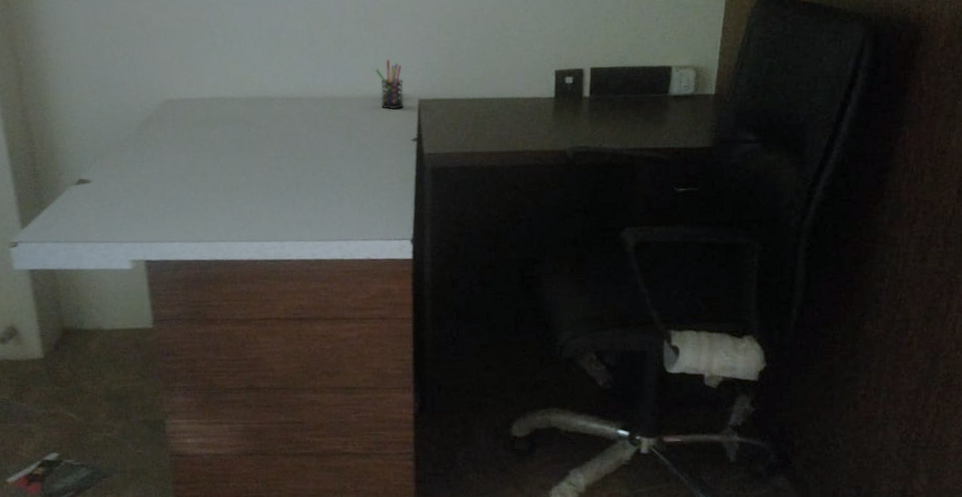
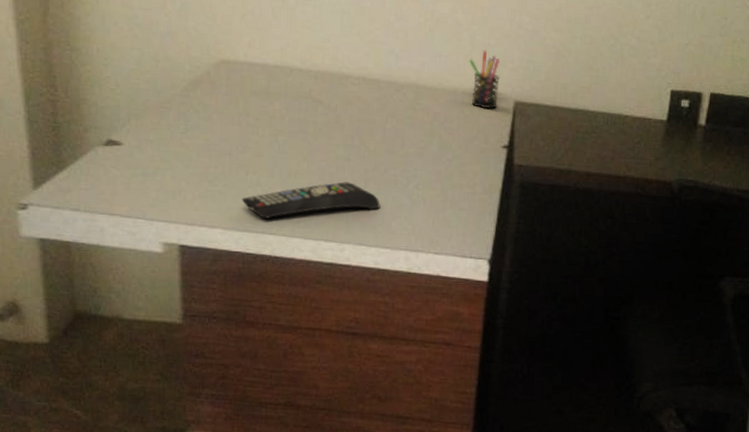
remote control: none [194,188,312,229] -> present [241,182,380,219]

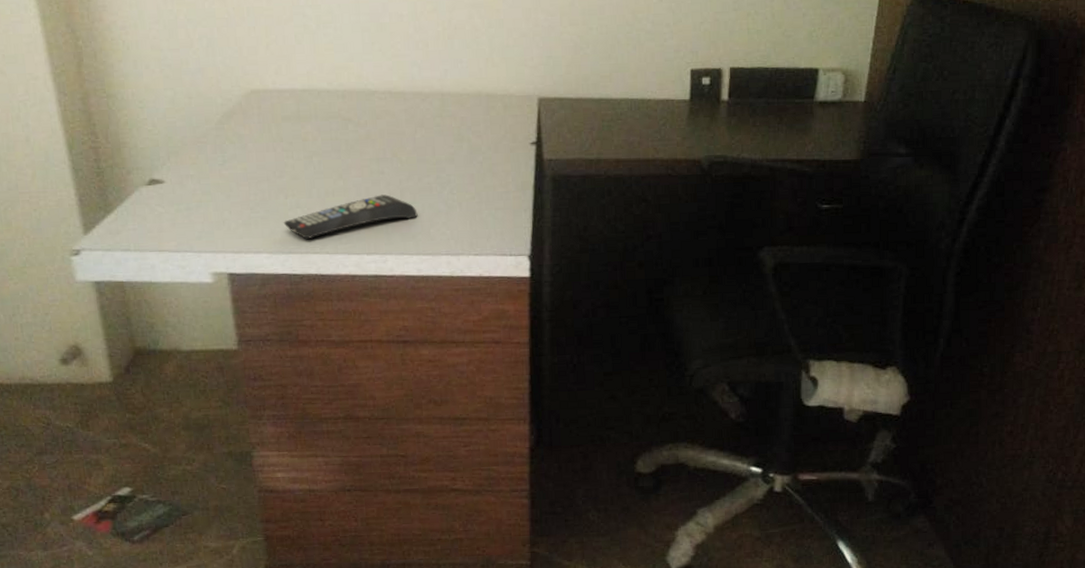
pen holder: present [468,50,500,110] -> none [489,51,522,109]

